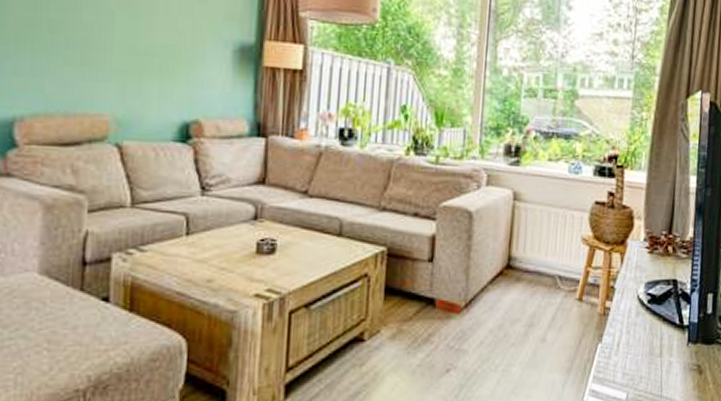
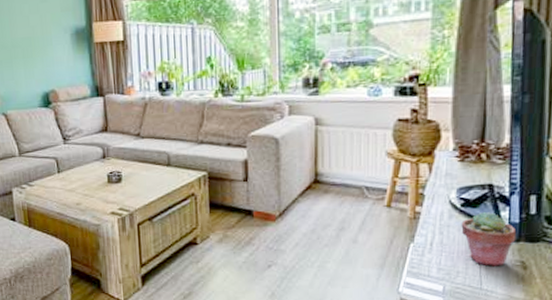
potted succulent: none [646,309,695,371] -> present [461,211,517,267]

